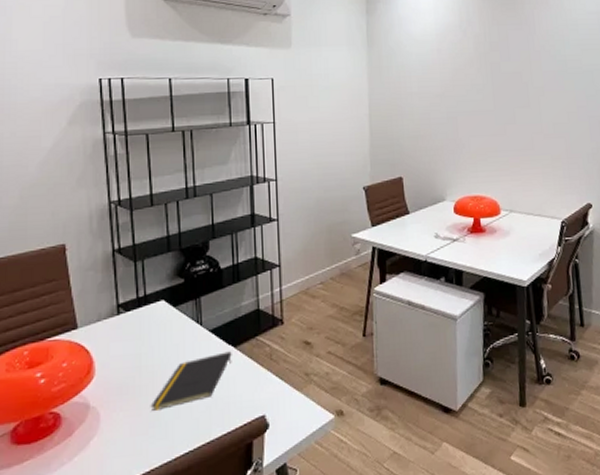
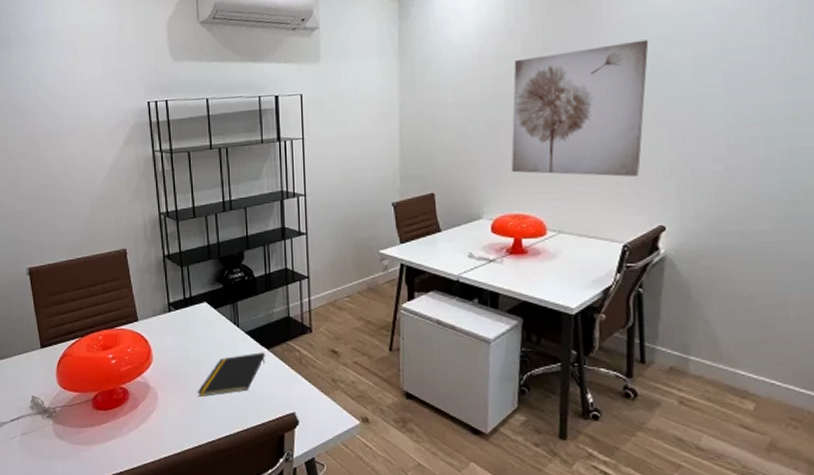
wall art: none [467,47,571,162] -> present [511,40,649,177]

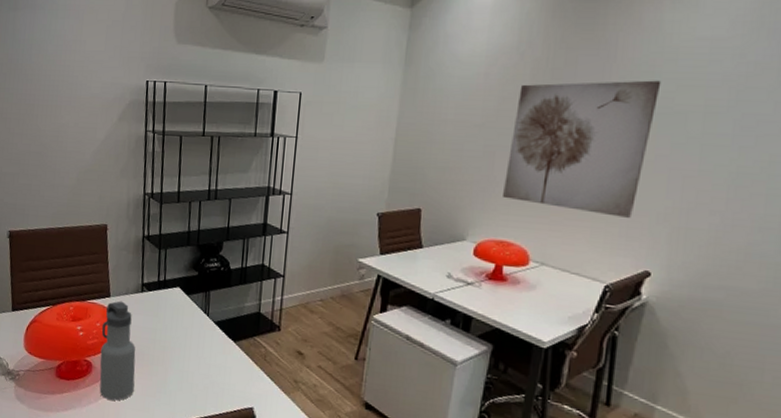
water bottle: none [133,323,173,424] -> present [99,301,136,401]
notepad: present [197,352,266,398] -> none [159,343,231,381]

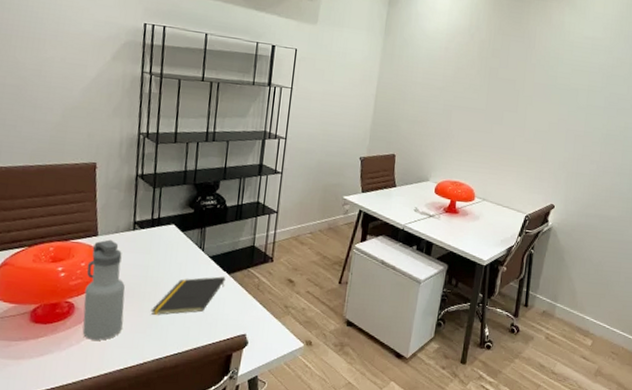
notepad: none [159,343,231,381] -> present [150,276,226,316]
wall art: present [503,80,662,218] -> none [457,59,563,165]

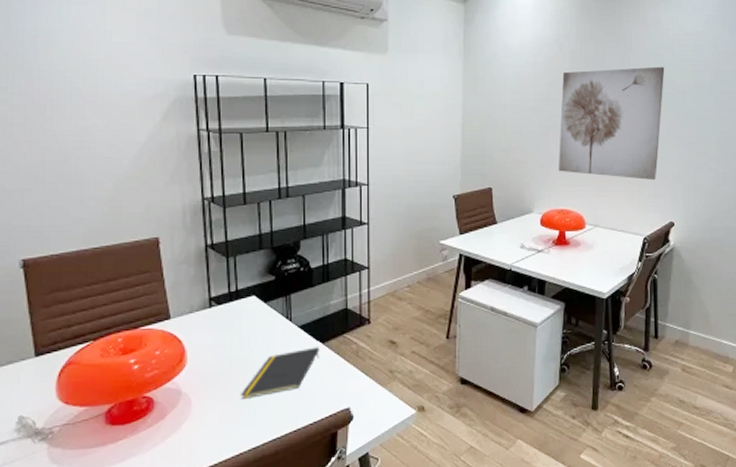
water bottle: present [82,239,126,341] -> none [162,321,210,436]
wall art: none [457,59,563,165] -> present [559,66,665,180]

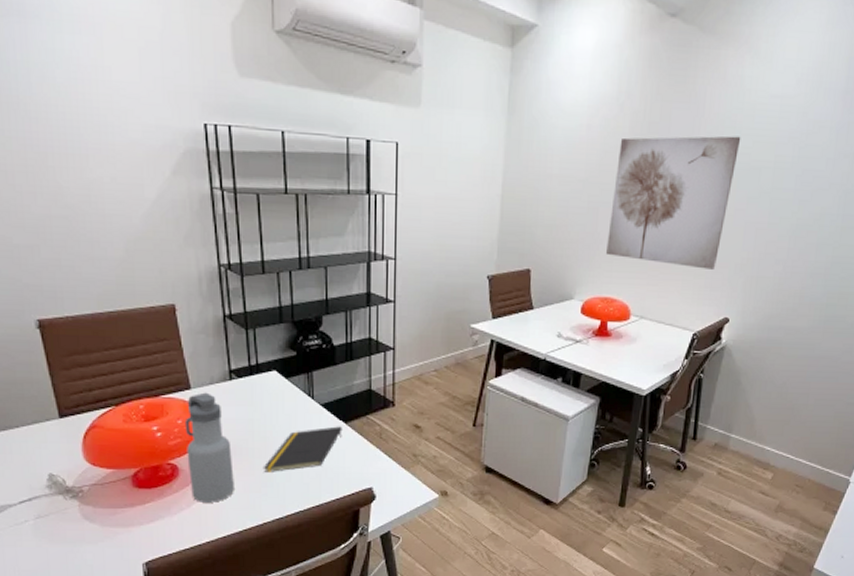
water bottle: none [162,321,210,436] -> present [184,392,234,503]

